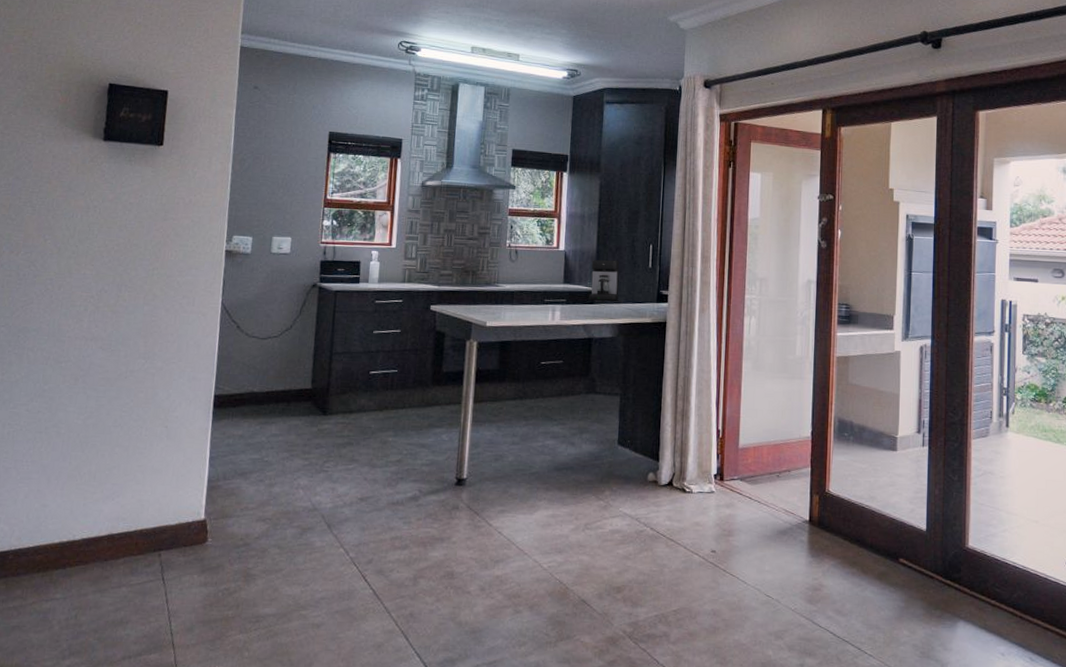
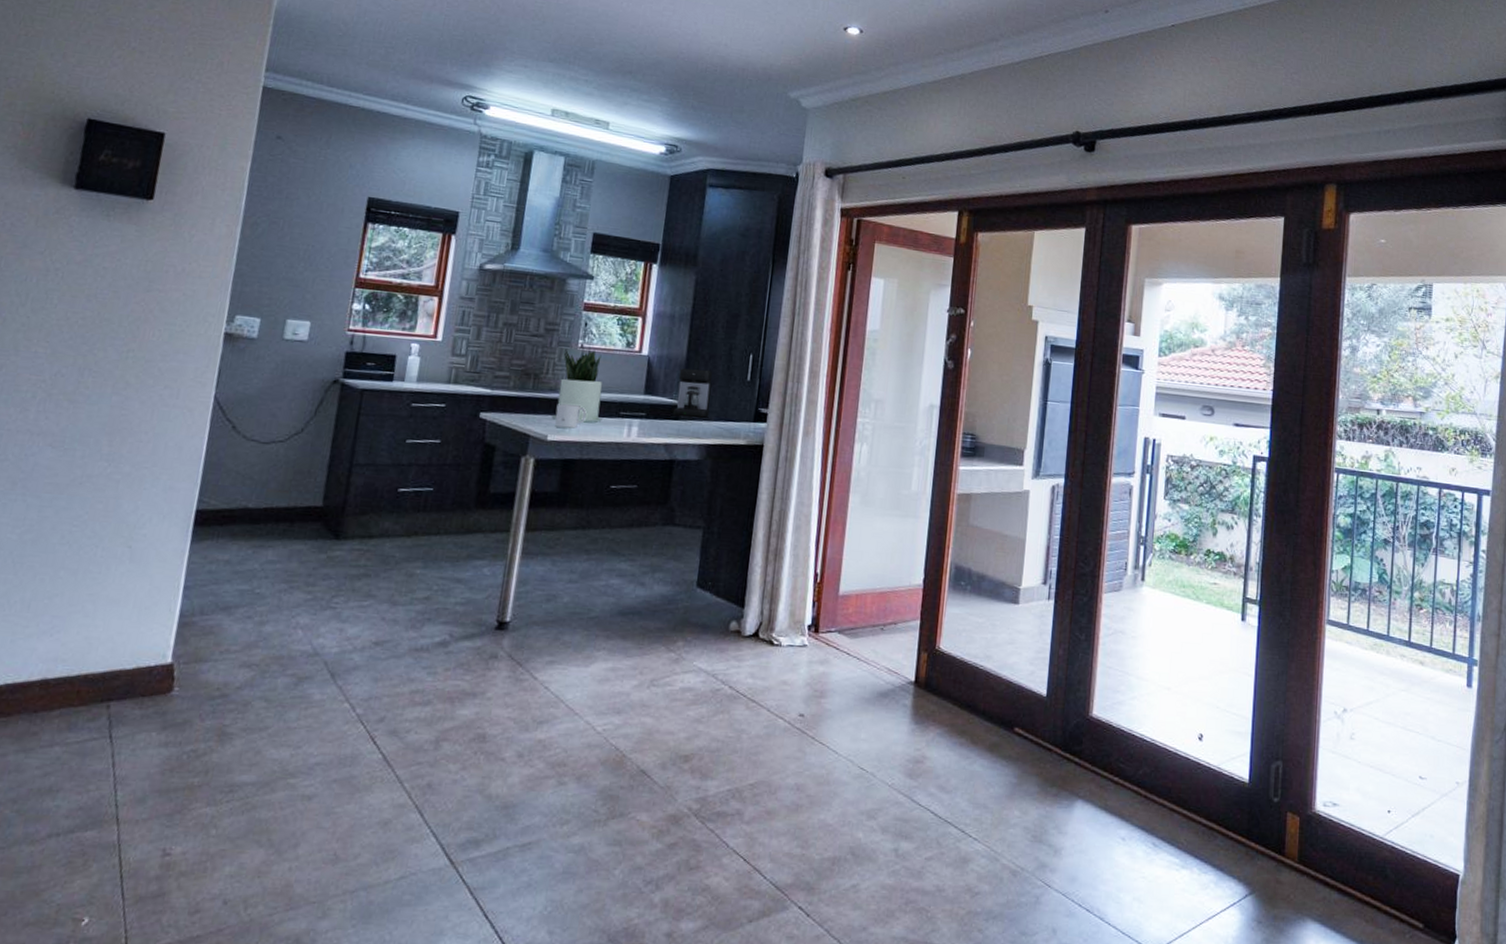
planter: none [488,248,530,311] -> present [551,348,603,424]
mug: none [491,295,517,315] -> present [555,403,587,429]

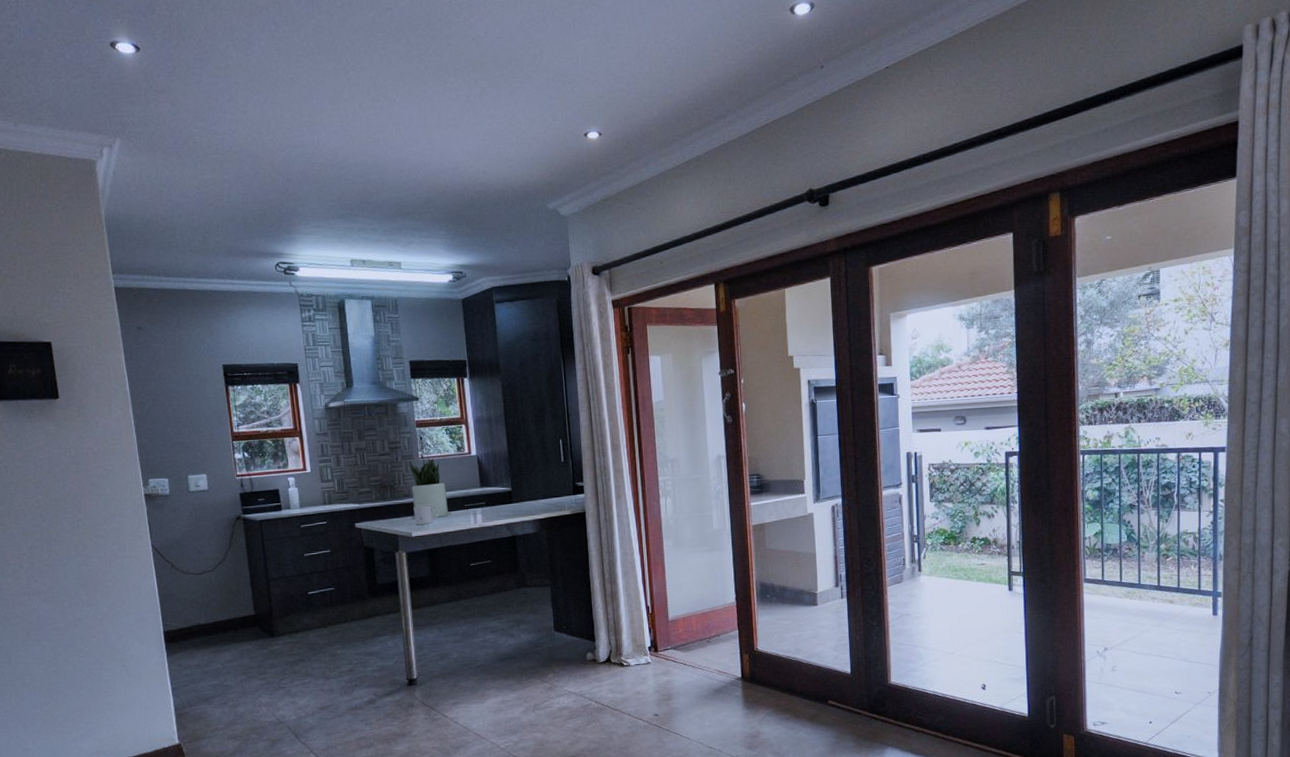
coffee maker: present [673,368,713,419] -> none [505,458,536,501]

